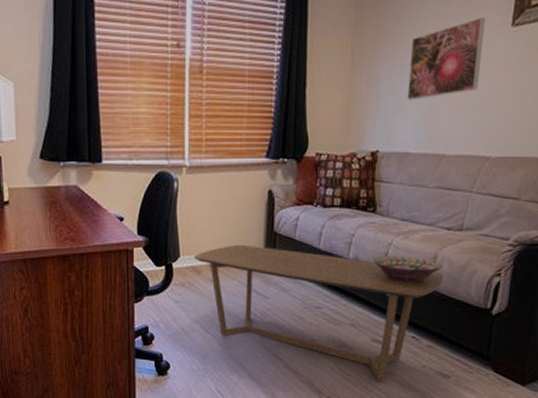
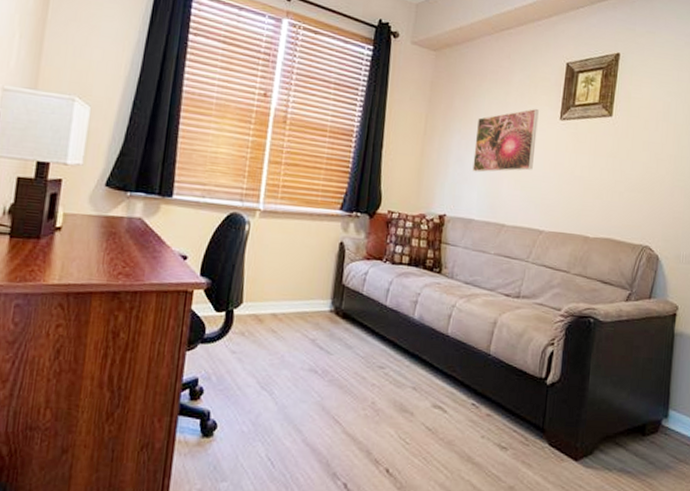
coffee table: present [194,244,443,382] -> none [258,294,502,452]
decorative bowl: present [373,255,443,282] -> none [437,317,502,347]

